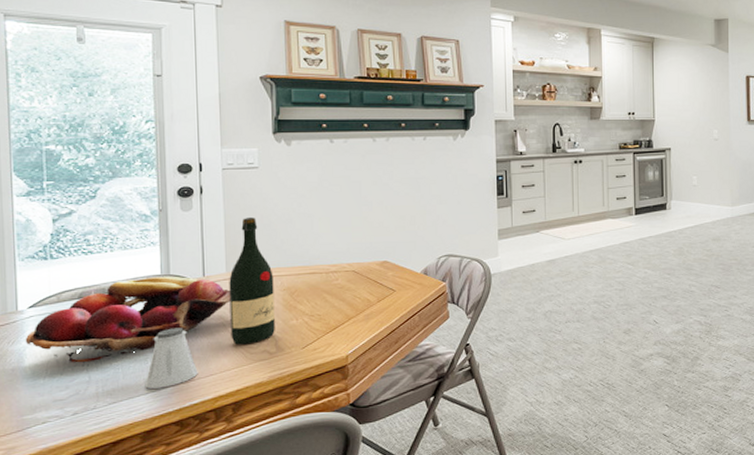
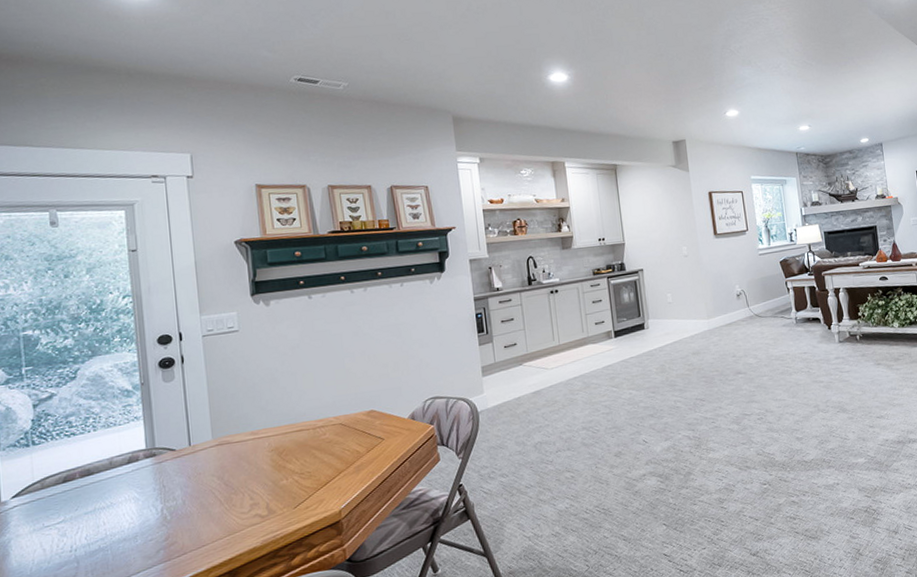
fruit basket: present [25,276,231,363] -> none [9,448,219,550]
saltshaker: present [145,328,198,389] -> none [135,500,190,568]
wine bottle: present [229,217,275,345] -> none [215,381,266,512]

